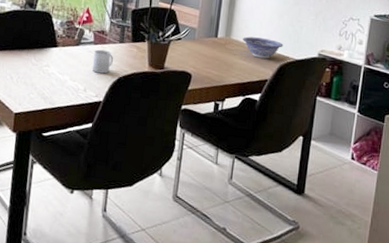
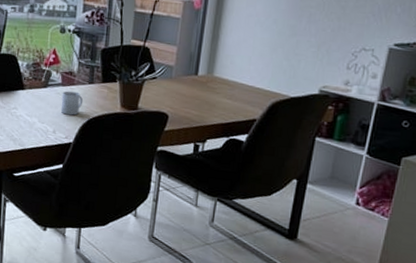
decorative bowl: present [243,36,283,59] -> none [227,73,276,97]

